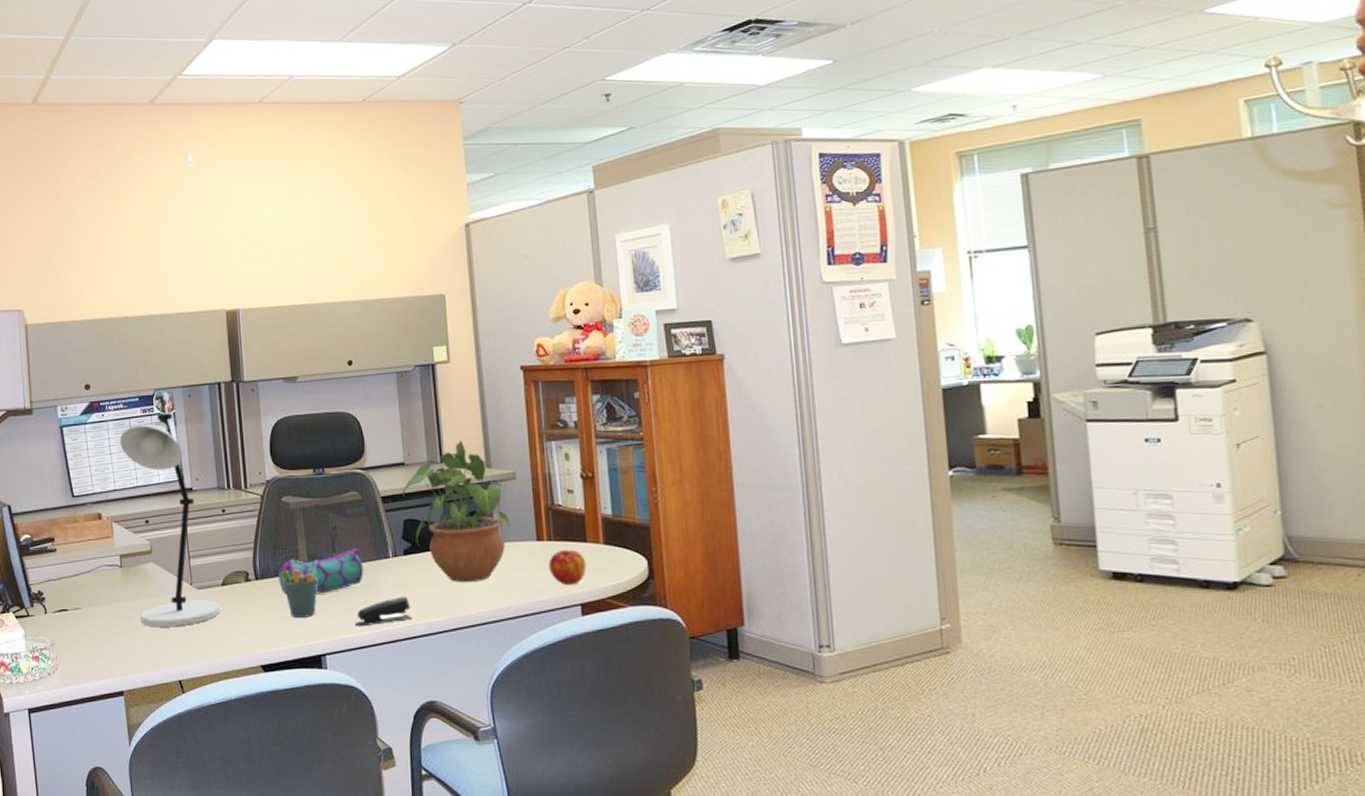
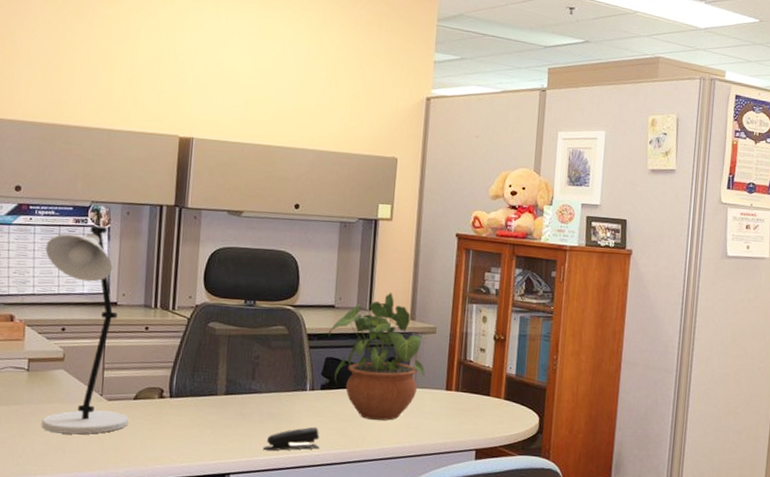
pencil case: present [278,547,364,597] -> none [193,377,280,417]
pen holder: present [282,560,318,618] -> none [198,385,235,438]
apple: present [549,549,587,586] -> none [452,400,487,433]

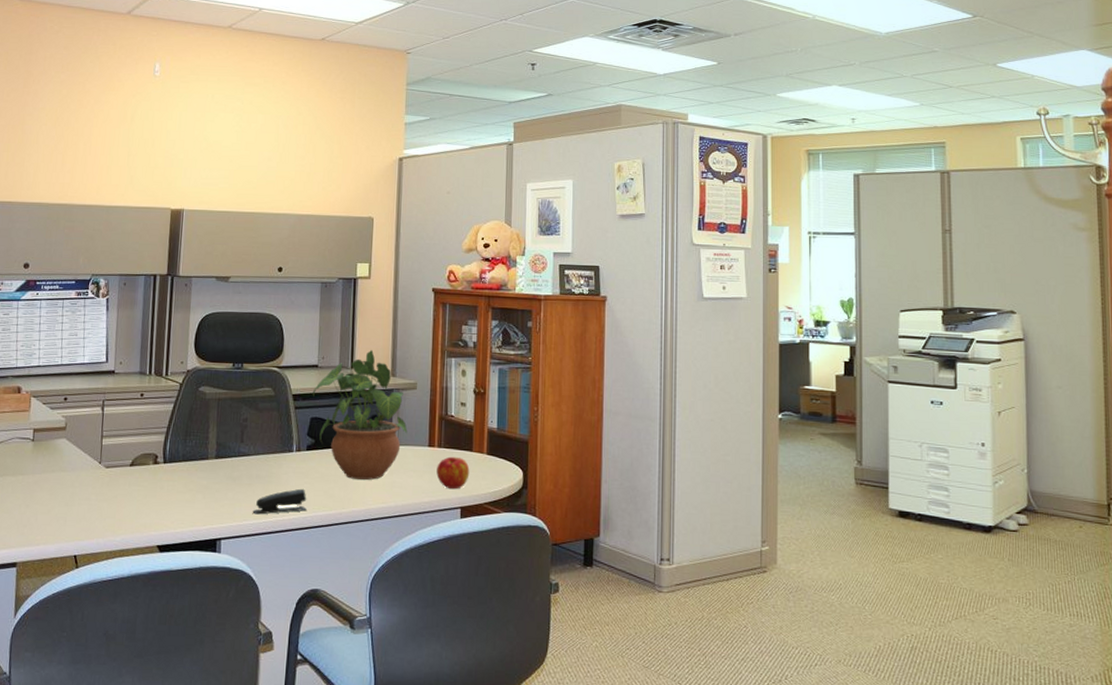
desk lamp: present [41,226,128,435] -> none [44,298,125,503]
apple: none [452,400,487,433] -> present [436,456,470,490]

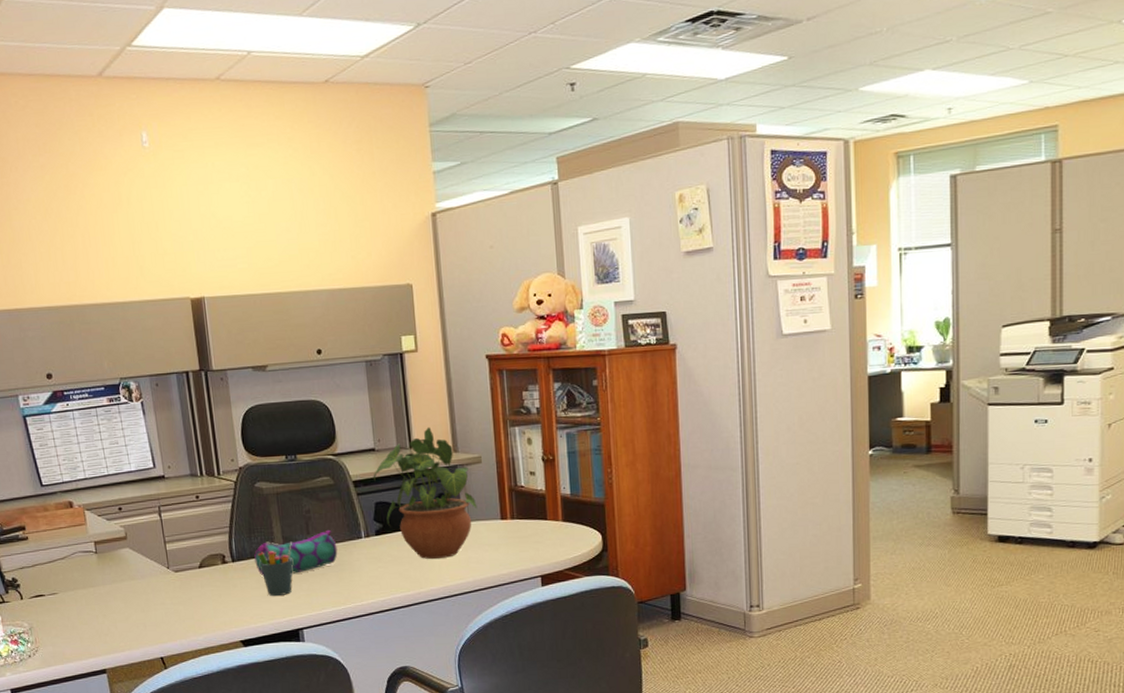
pencil case: none [185,440,268,481] -> present [254,529,338,577]
pen holder: none [190,448,225,502] -> present [258,541,293,596]
stapler: present [252,488,307,515] -> none [330,573,384,602]
apple: present [436,456,470,490] -> none [512,526,547,560]

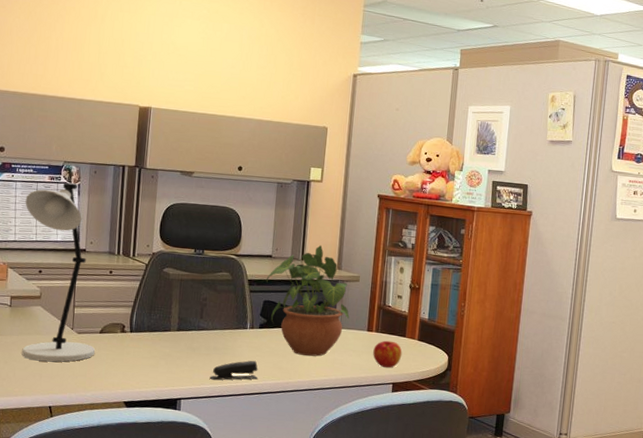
desk lamp: none [86,402,198,609] -> present [21,183,95,362]
pencil case: present [254,529,338,577] -> none [150,317,225,351]
pen holder: present [258,541,293,596] -> none [154,322,186,368]
stapler: none [330,573,384,602] -> present [209,360,258,381]
apple: none [512,526,547,560] -> present [373,340,402,368]

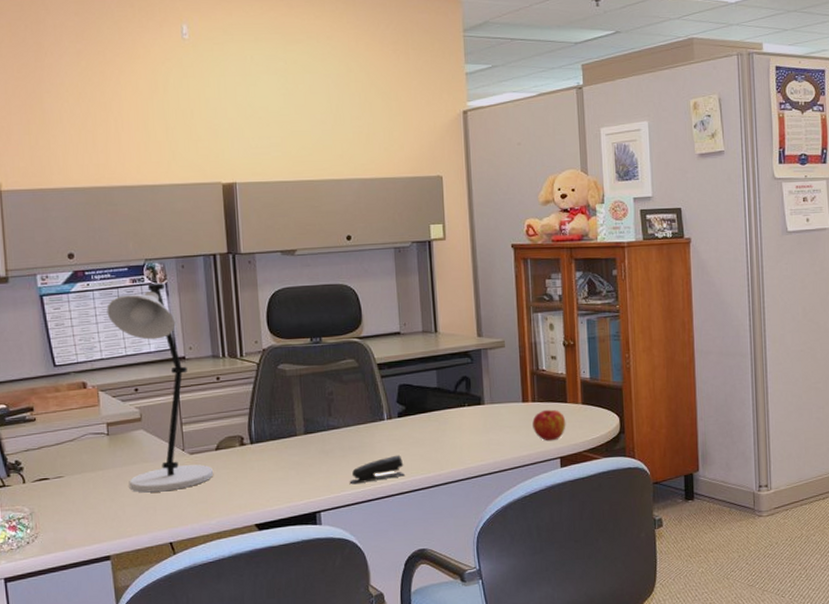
potted plant: present [266,244,350,356] -> none [397,311,500,442]

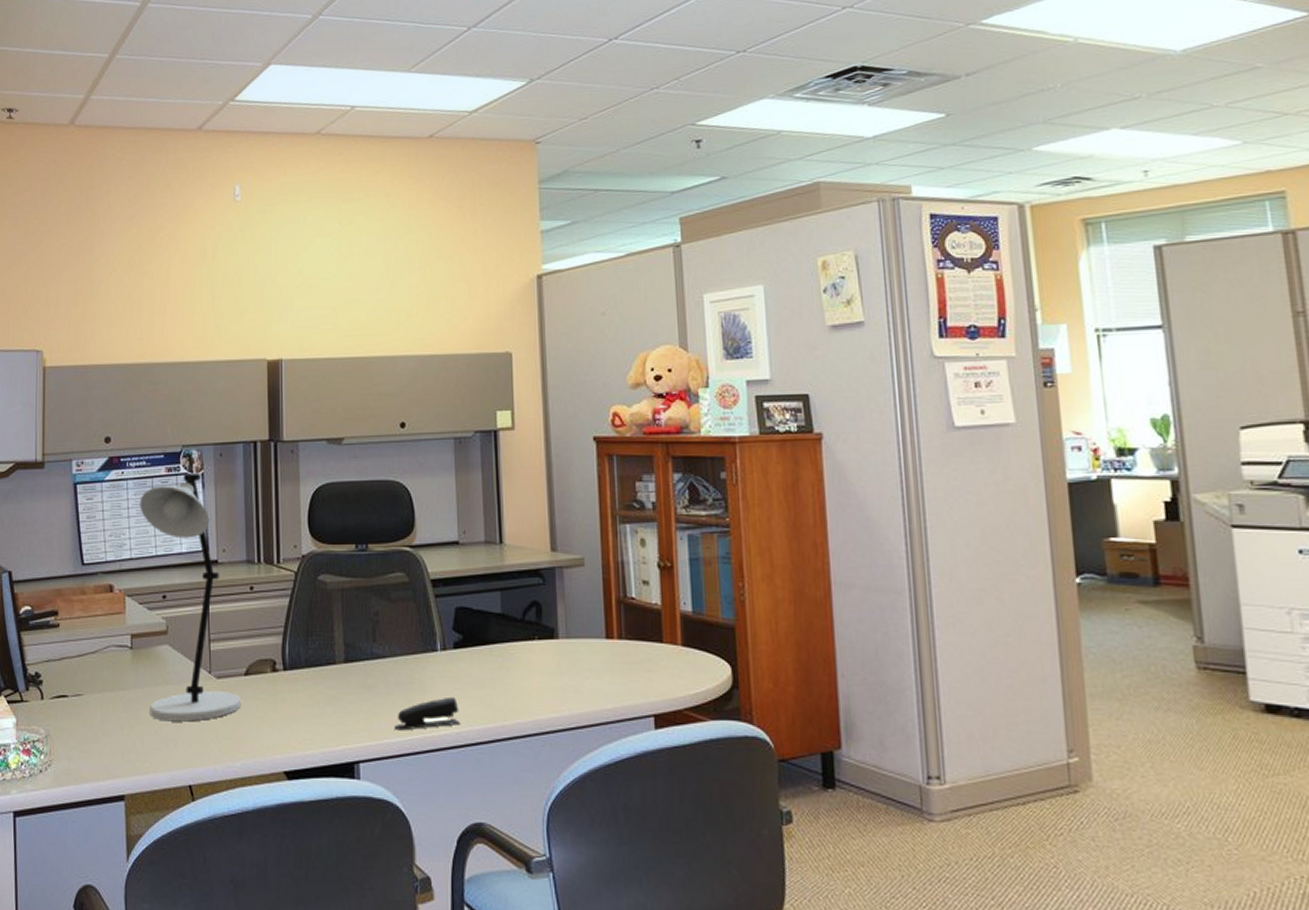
apple: present [532,409,566,441] -> none [618,650,662,693]

